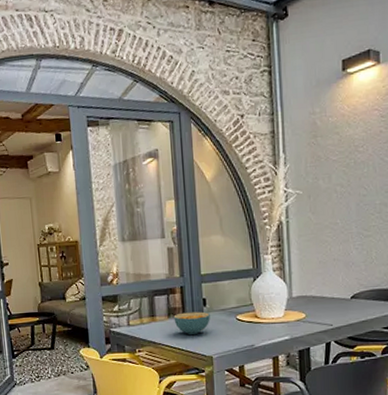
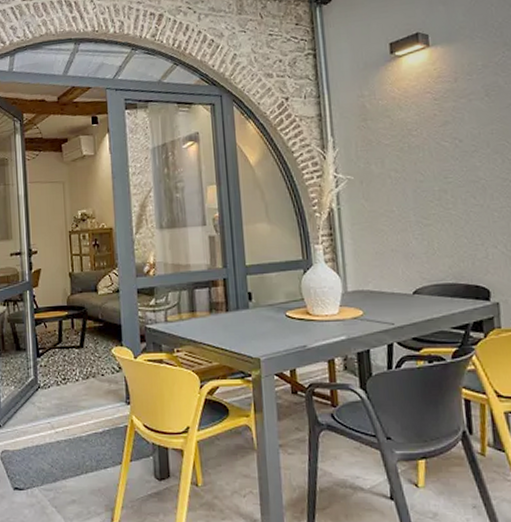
cereal bowl: present [173,311,210,335] -> none [216,307,257,333]

